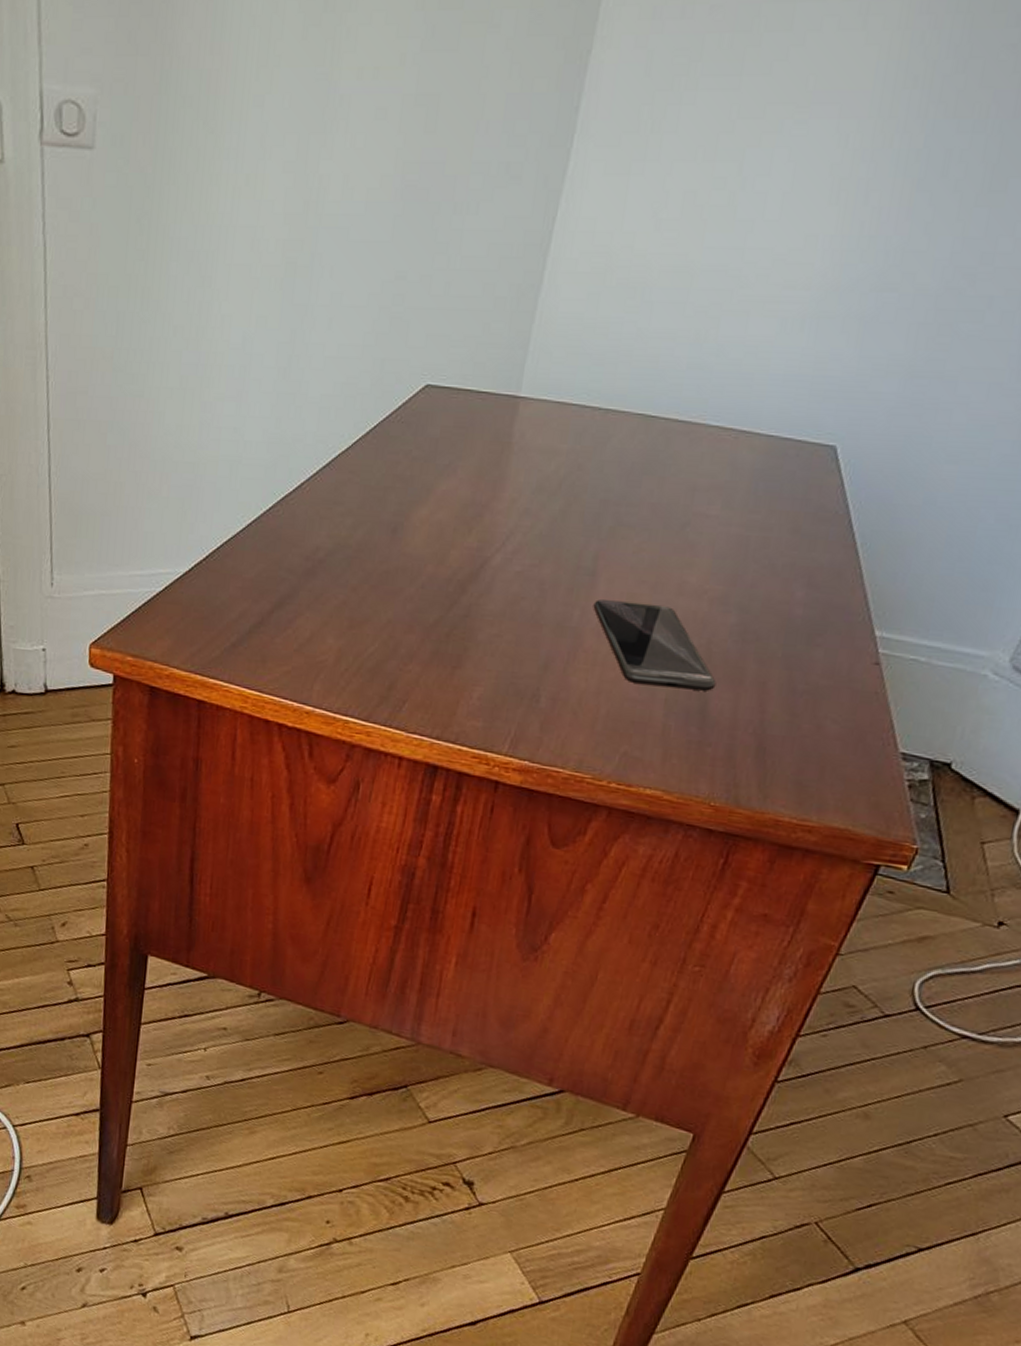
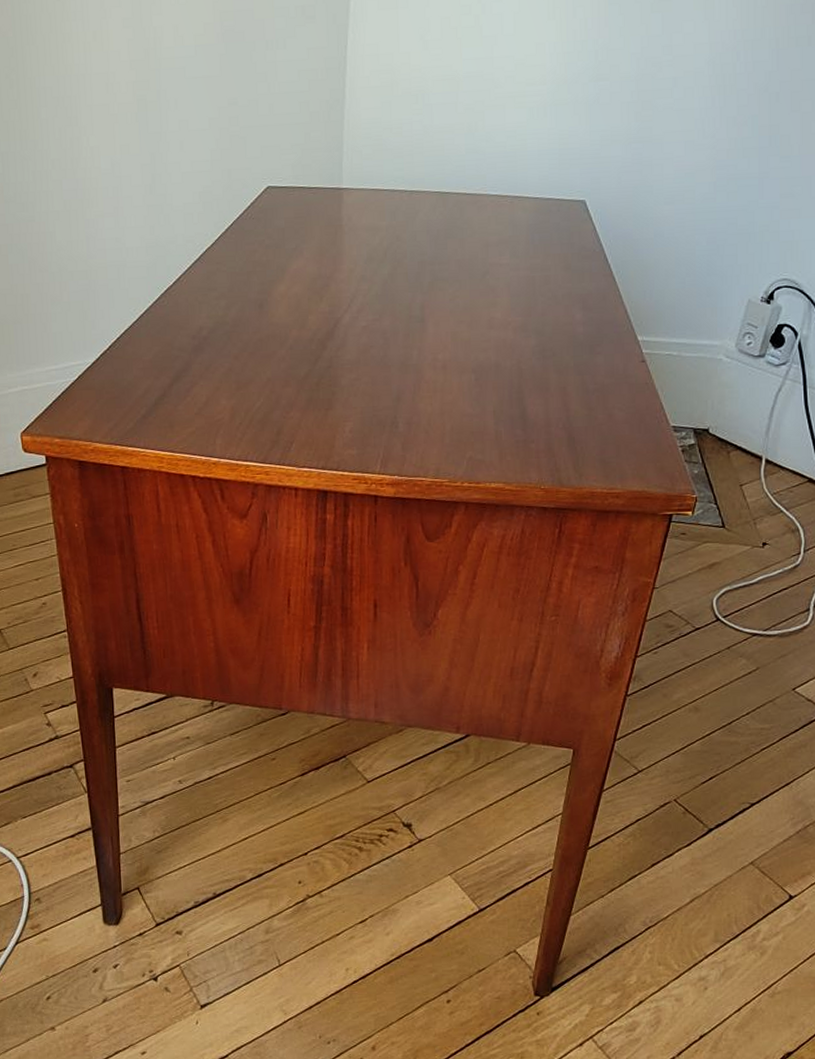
smartphone: present [593,599,716,691] -> none [427,338,529,402]

